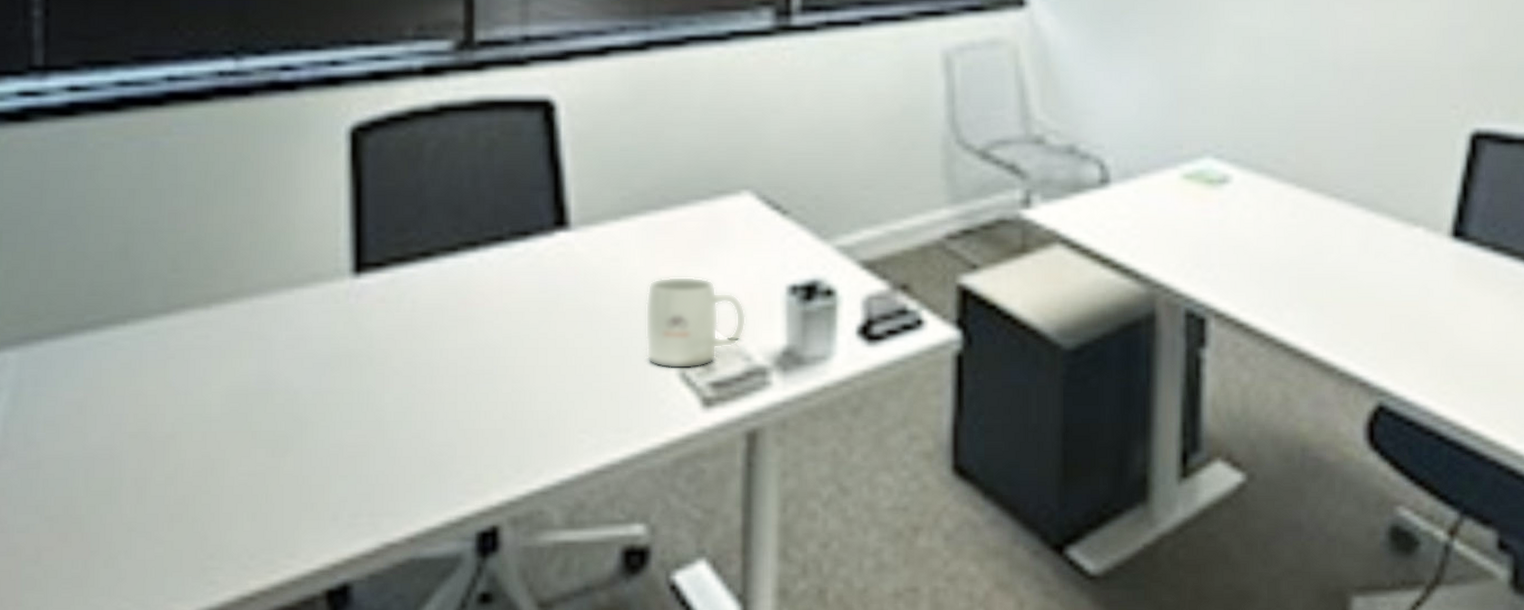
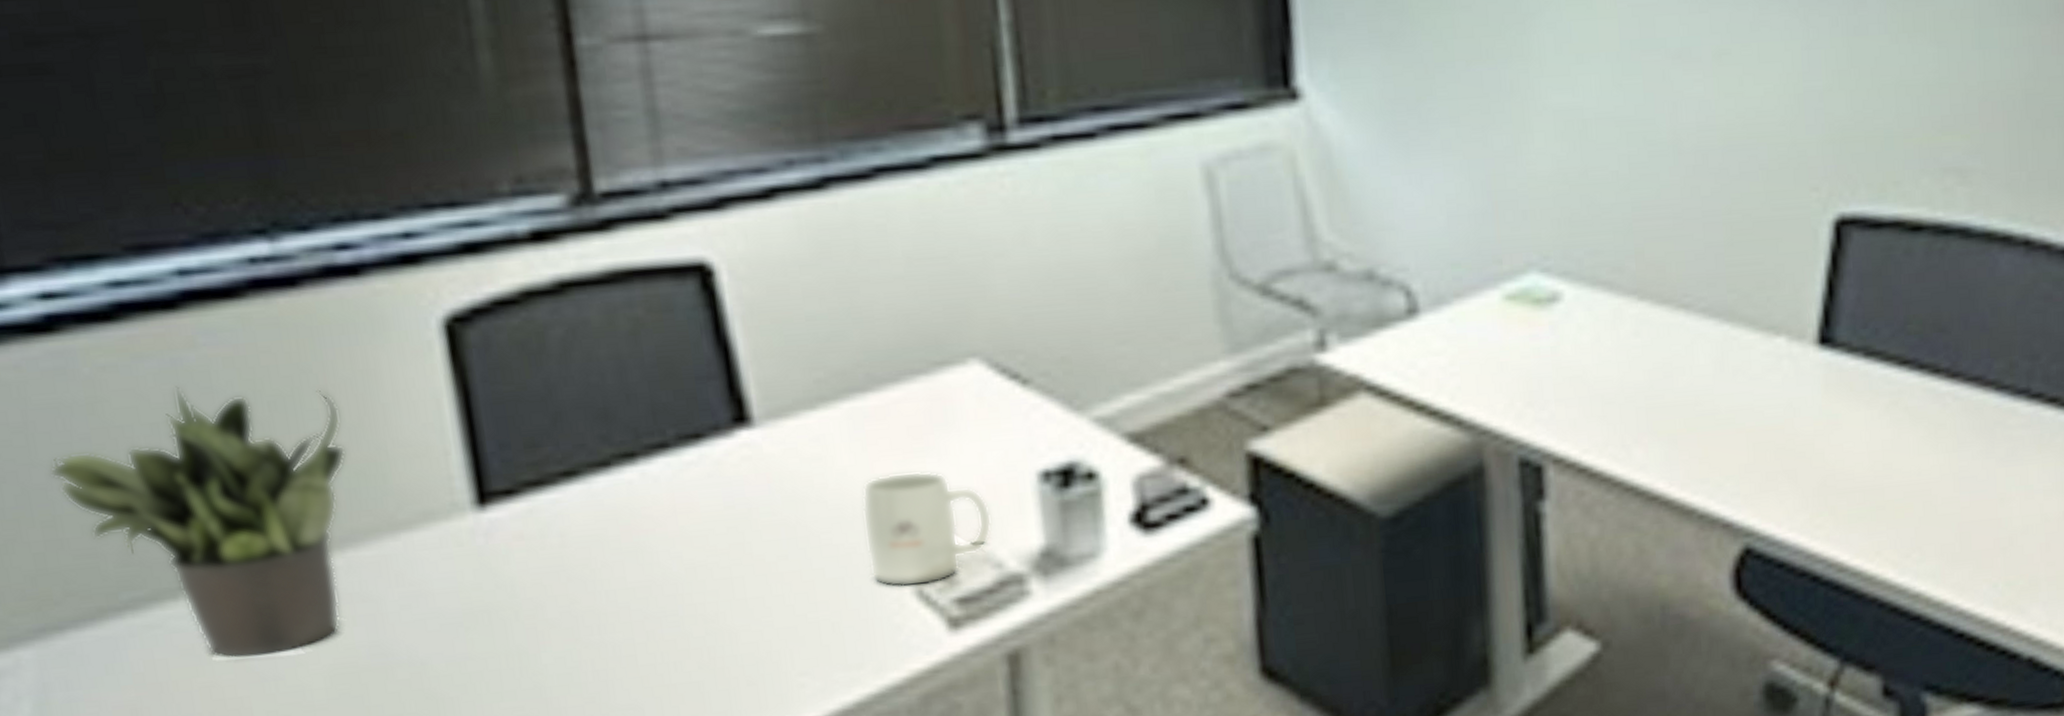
potted plant: none [52,162,265,375] -> present [49,386,347,658]

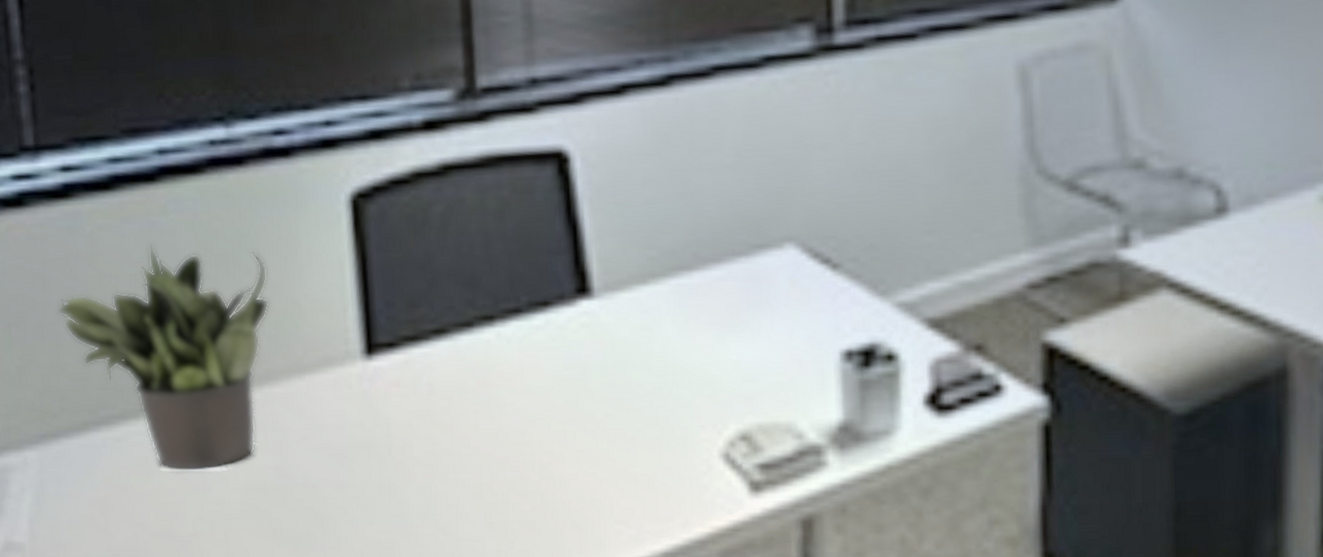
mug: present [862,471,993,587] -> none [681,344,796,450]

